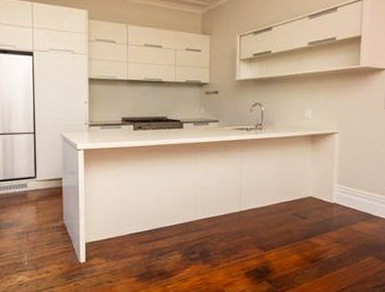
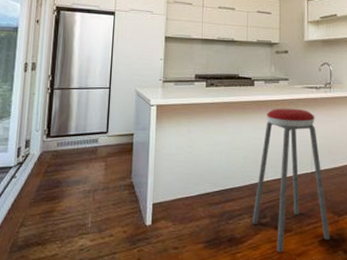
music stool: none [181,150,256,284] -> present [251,108,330,253]

